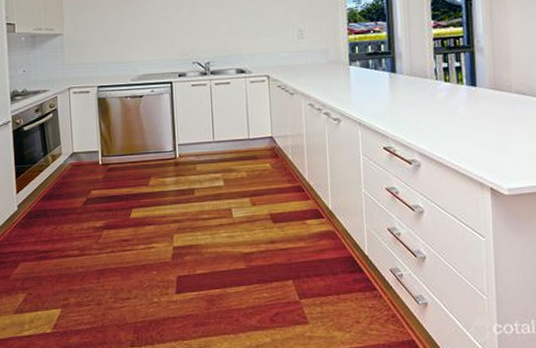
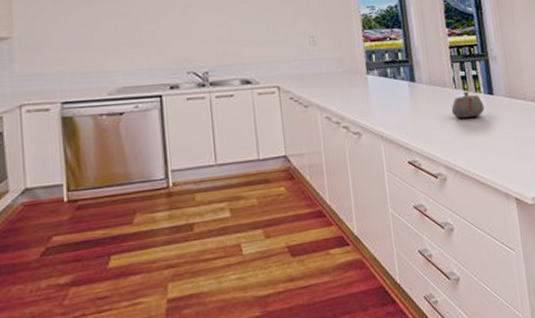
teapot: none [430,82,465,109] -> present [451,91,485,119]

